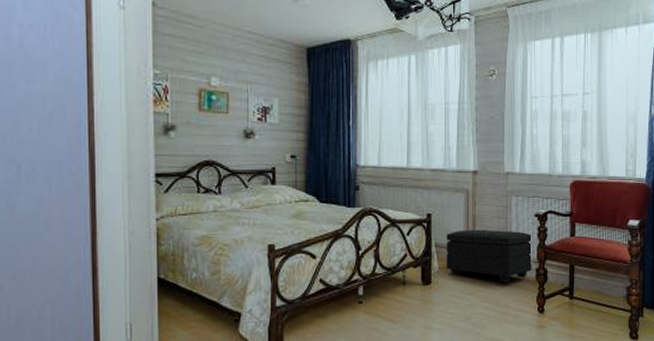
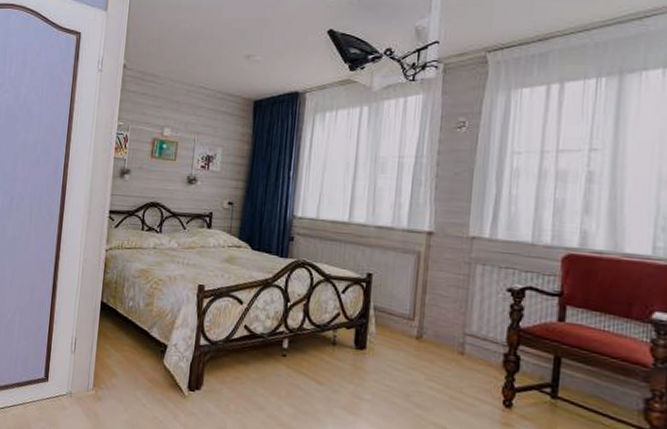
footstool: present [446,229,532,283] -> none [385,295,501,364]

